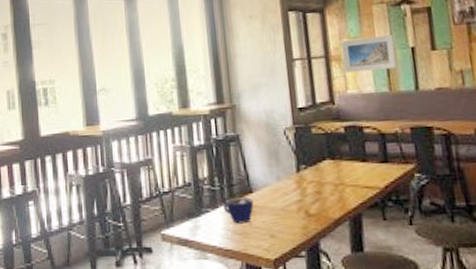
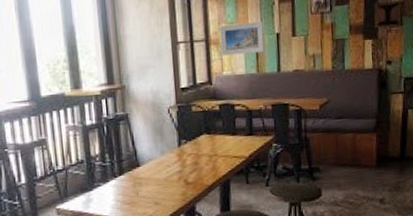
cup: present [223,197,254,224] -> none [114,171,141,195]

